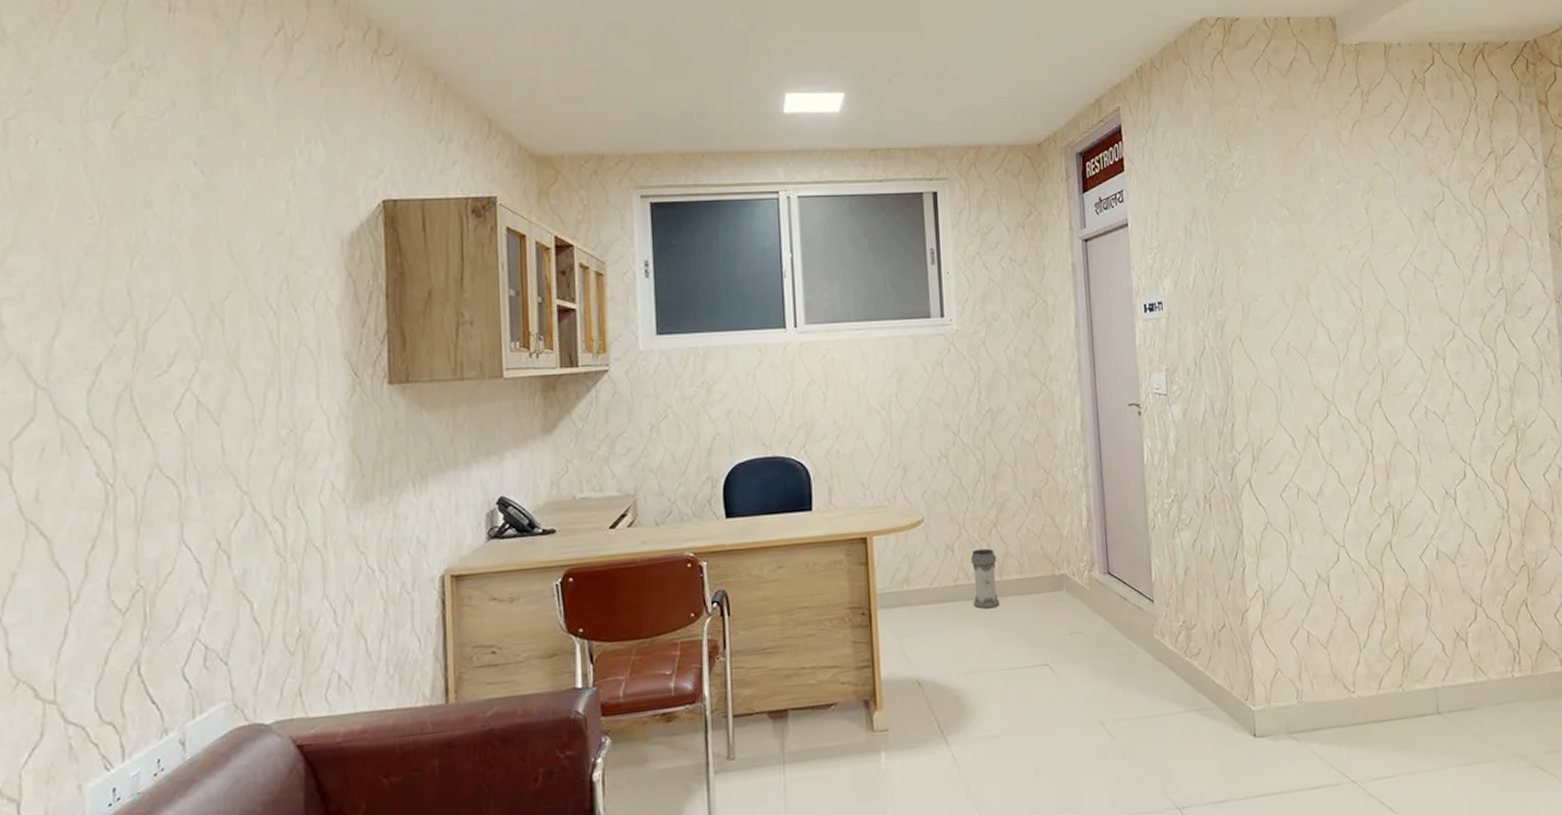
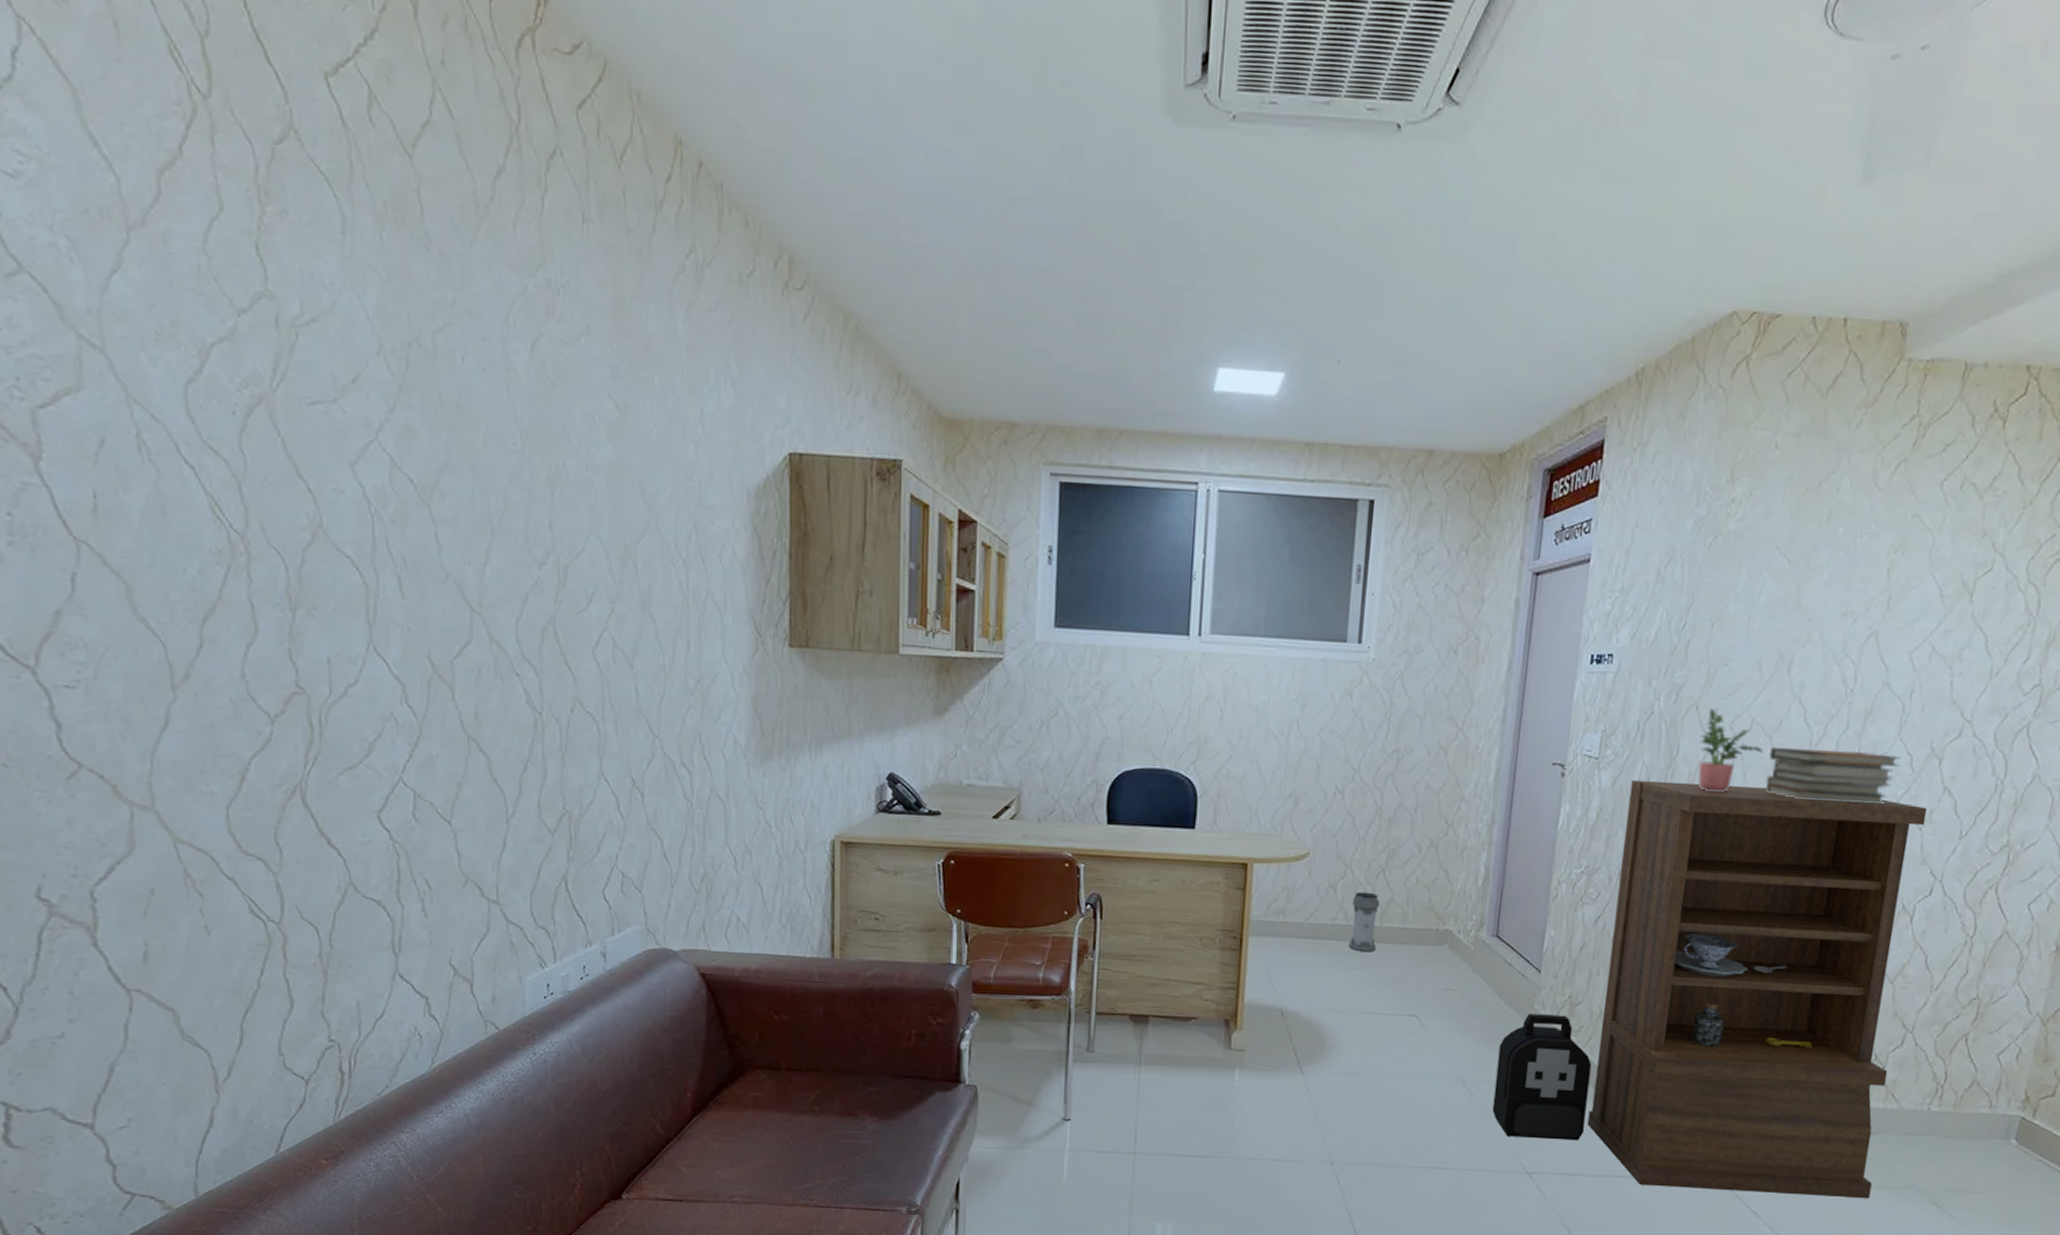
backpack: none [1129,641,1221,774] -> present [1492,1014,1592,1141]
bookshelf: none [1199,399,1485,800] -> present [1587,779,1928,1198]
potted plant: none [1249,338,1302,412] -> present [1698,708,1763,792]
book stack: none [1307,360,1413,409] -> present [1766,747,1901,804]

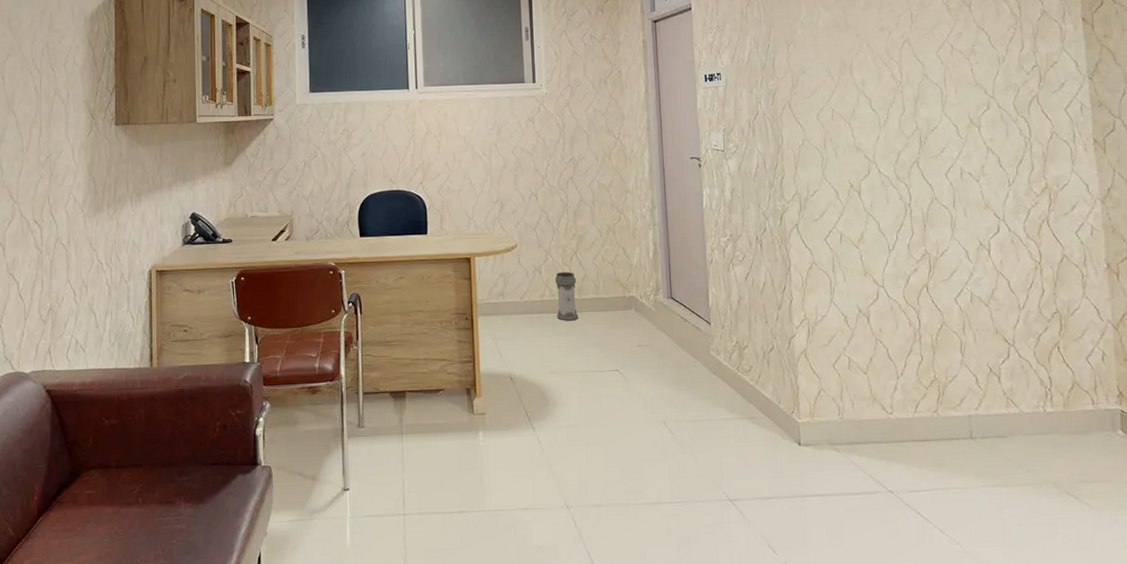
backpack: present [1492,1014,1592,1141] -> none [688,358,769,469]
bookshelf: present [1587,779,1928,1198] -> none [752,161,1016,502]
potted plant: present [1698,708,1763,792] -> none [797,105,846,168]
book stack: present [1766,747,1901,804] -> none [850,126,950,167]

